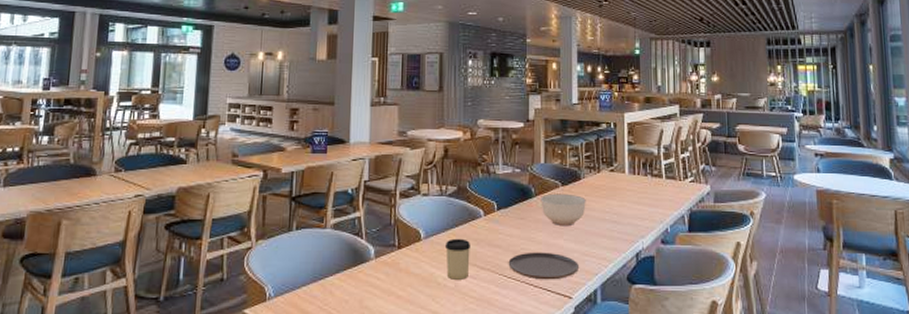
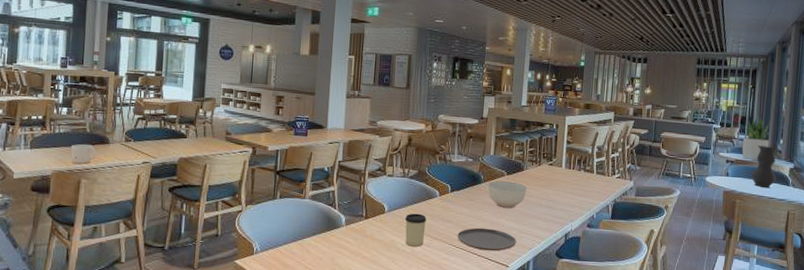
mug: none [50,177,81,201] -> present [71,144,97,164]
planter: none [830,102,862,152] -> present [742,117,770,161]
vase: none [845,134,876,183] -> present [750,145,779,188]

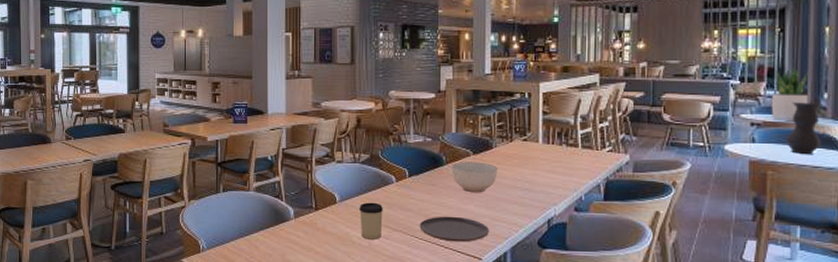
mug: present [71,144,97,164] -> none [16,144,40,165]

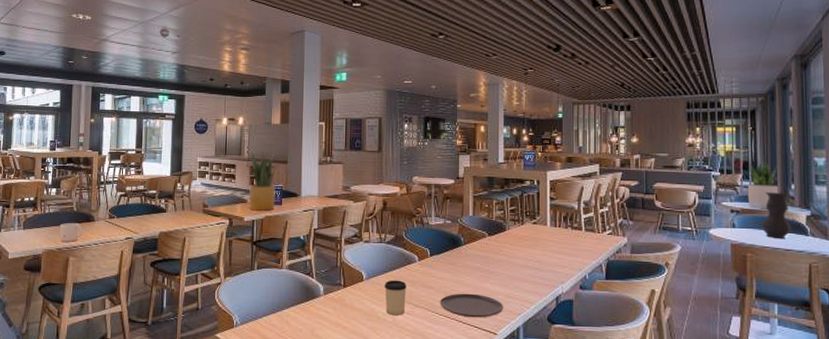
mug: none [16,144,40,165] -> present [59,222,83,242]
planter: none [210,64,240,130] -> present [249,150,276,211]
bowl: present [452,162,498,192] -> none [469,242,510,271]

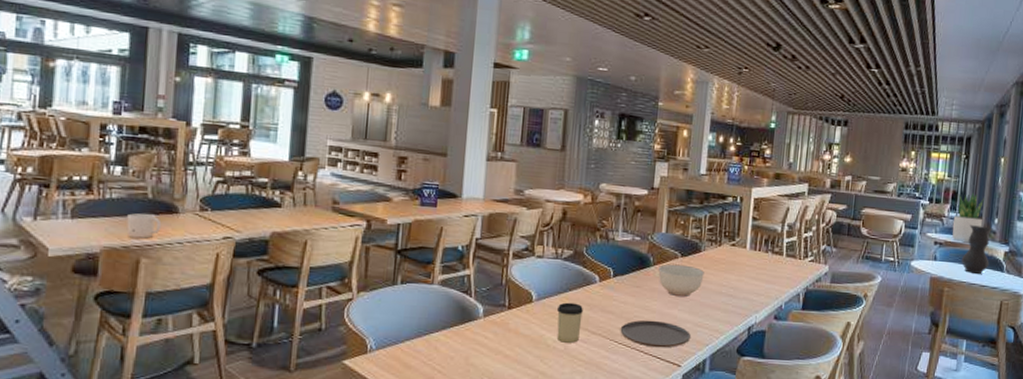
planter: present [249,150,276,211] -> none [394,138,432,214]
bowl: none [469,242,510,271] -> present [658,264,704,296]

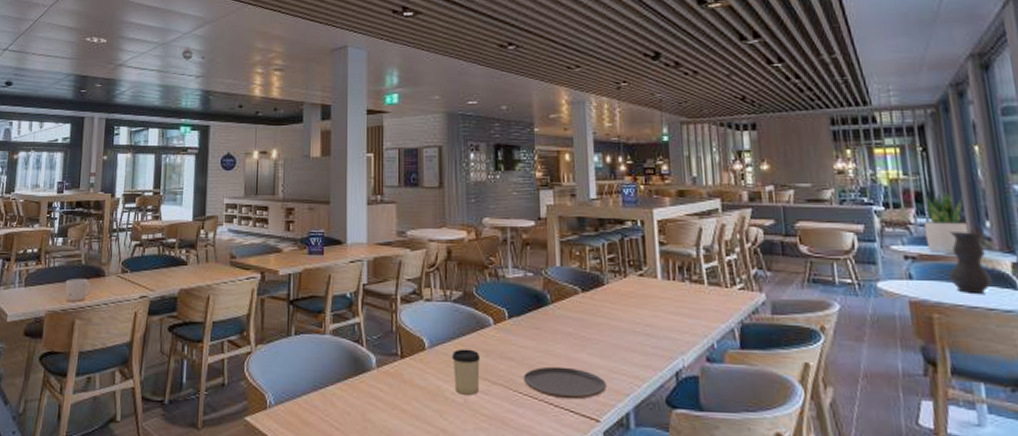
bowl: present [658,264,704,296] -> none [558,300,612,337]

